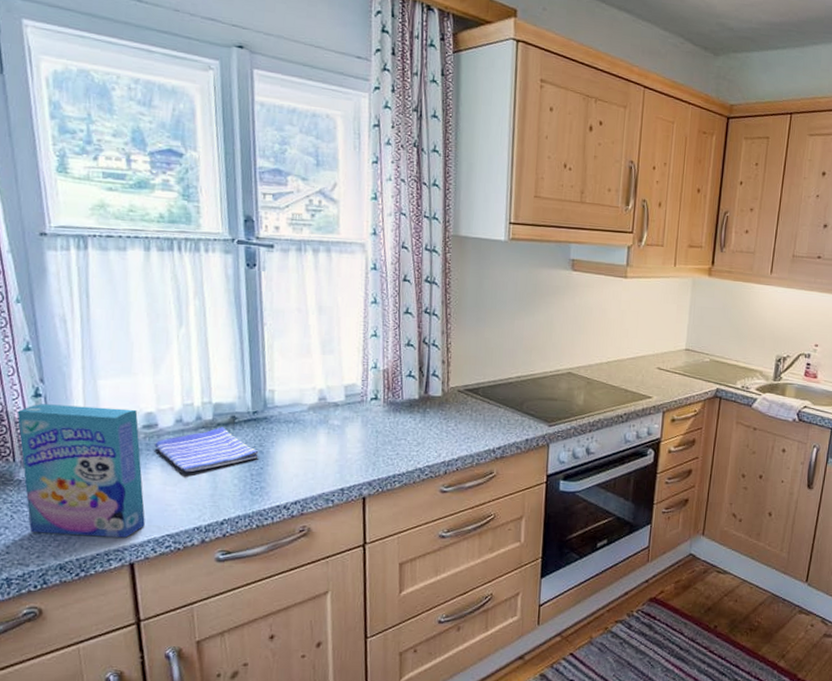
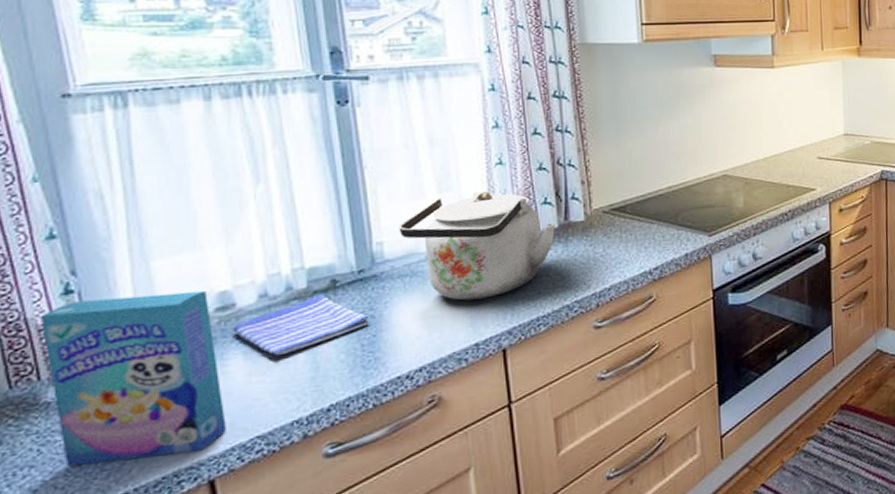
kettle: none [287,357,417,451] -> present [398,190,556,301]

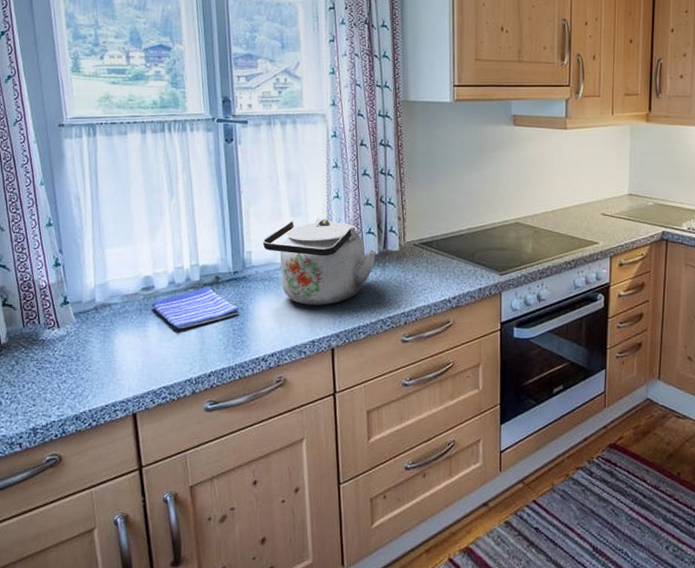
cereal box: present [40,290,226,467] -> none [41,272,145,390]

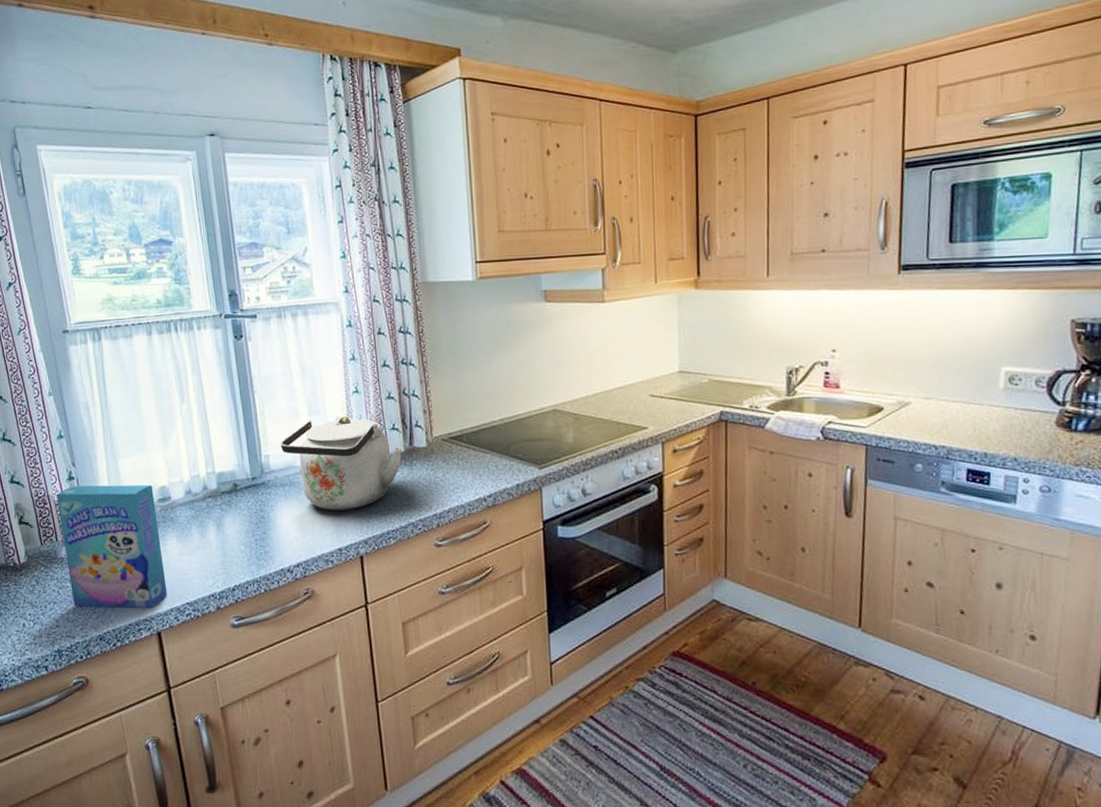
cereal box: none [41,272,145,390] -> present [56,484,167,608]
dish towel: present [152,287,239,329] -> none [170,495,260,542]

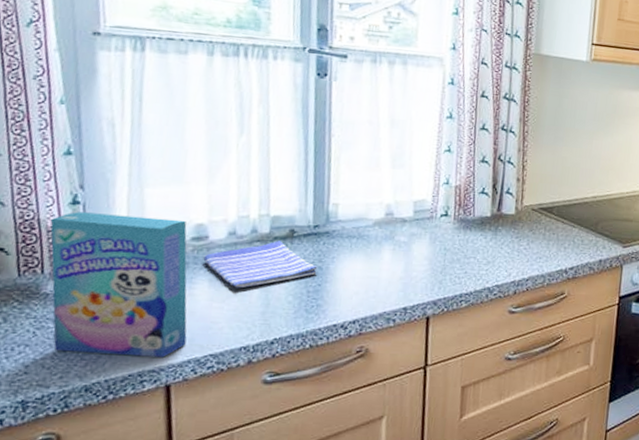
dish towel: none [170,495,260,542] -> present [203,241,318,288]
kettle: present [280,415,403,510] -> none [353,172,490,269]

